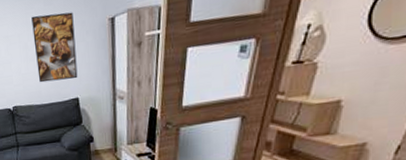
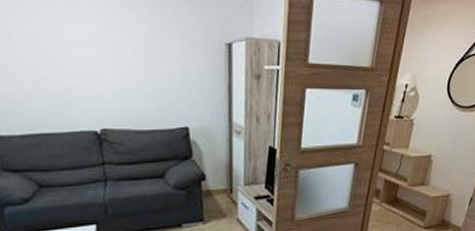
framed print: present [31,12,78,83] -> none [131,22,188,105]

